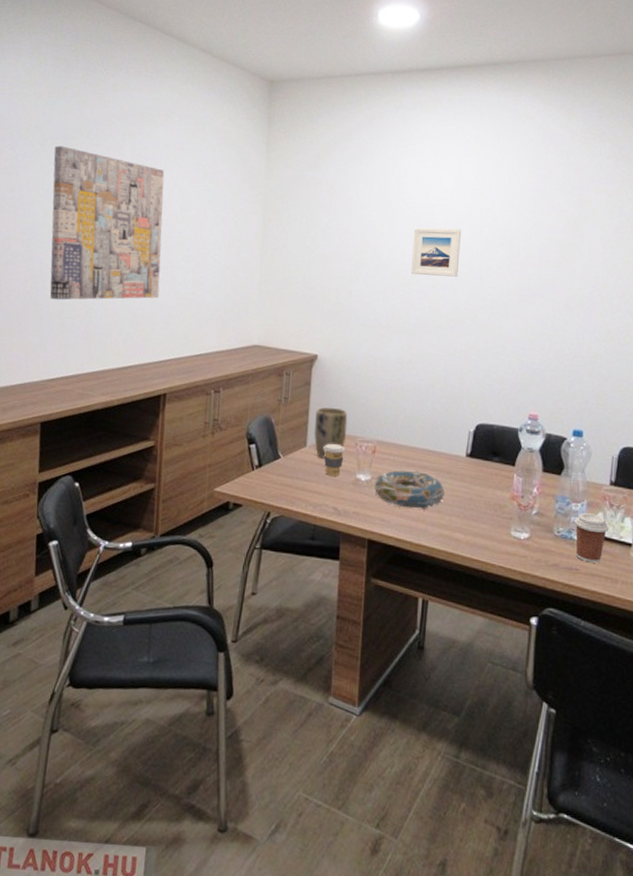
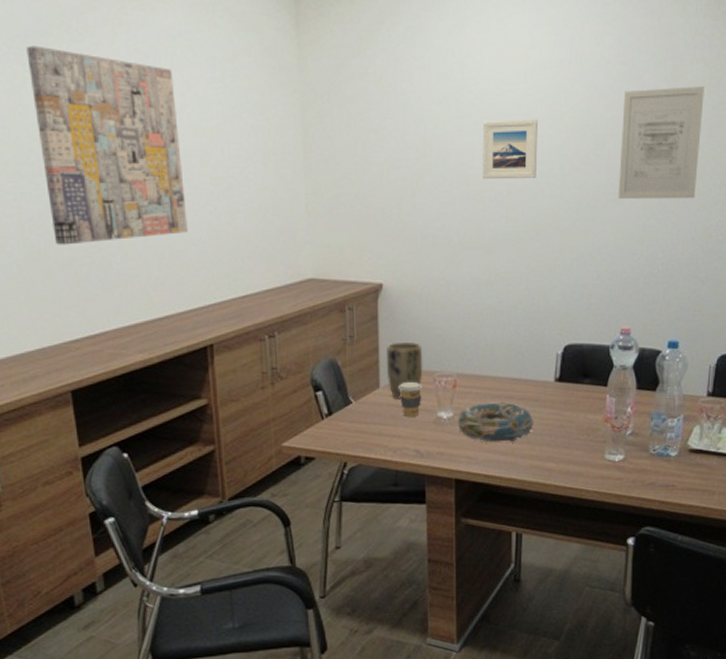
wall art: none [529,211,607,306] -> present [618,86,704,200]
coffee cup: present [574,513,609,563] -> none [670,428,706,478]

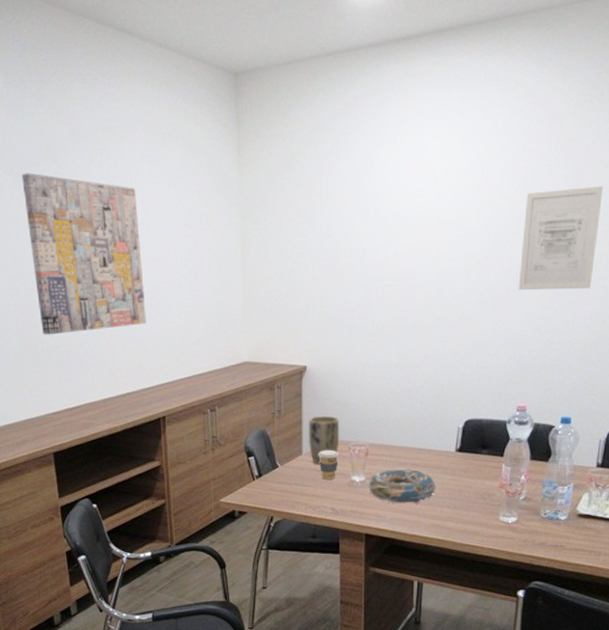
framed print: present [482,119,538,180] -> none [396,221,446,275]

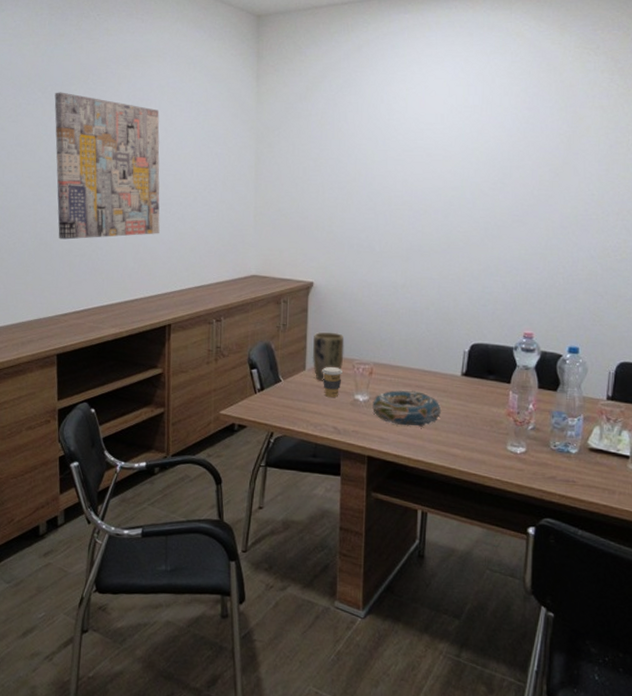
wall art: present [518,186,603,291] -> none [522,128,602,223]

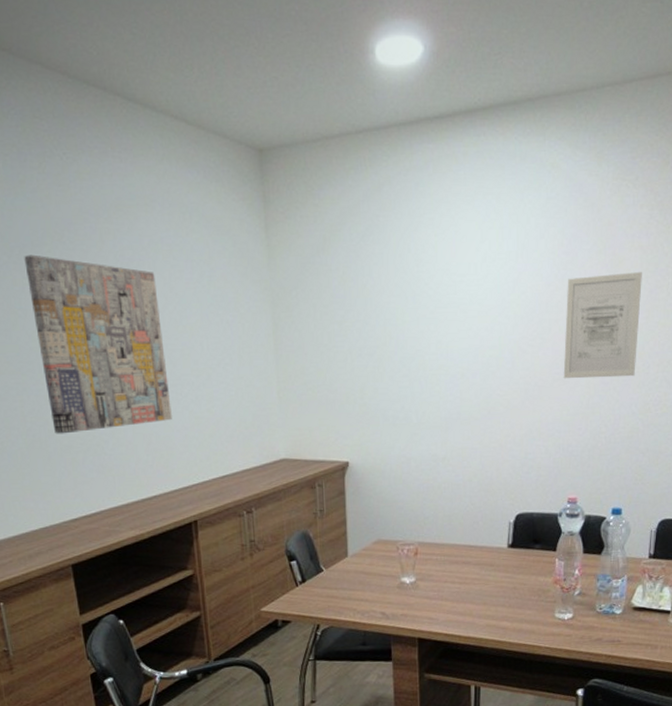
plant pot: present [312,332,345,381] -> none [353,513,387,567]
coffee cup: present [322,366,344,397] -> none [365,550,388,583]
decorative bowl: present [372,389,442,427] -> none [420,567,490,605]
wall art: none [522,128,602,223] -> present [563,272,642,379]

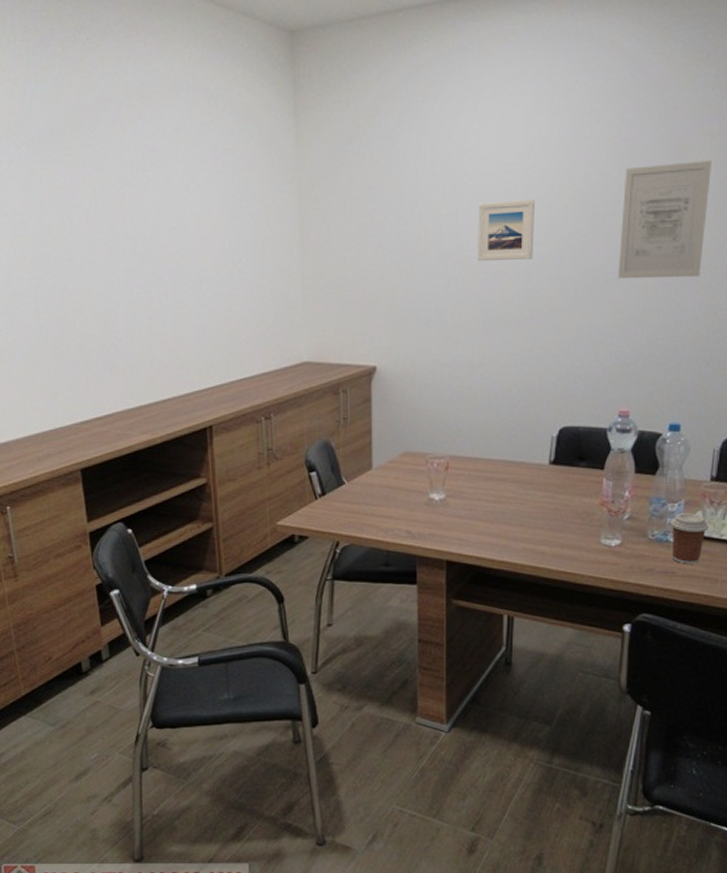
wall art: present [24,254,172,434] -> none [43,144,190,332]
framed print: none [437,307,489,364] -> present [478,200,535,262]
coffee cup: none [615,587,649,633] -> present [670,513,709,564]

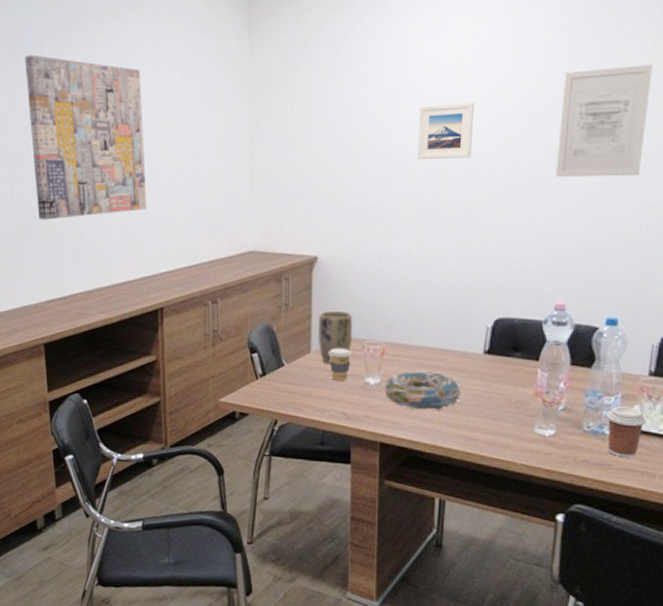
wall art: none [43,144,190,332] -> present [25,55,147,220]
plant pot: none [379,423,415,481] -> present [317,310,353,364]
coffee cup: none [391,463,416,498] -> present [329,348,352,381]
decorative bowl: none [450,484,528,525] -> present [385,371,462,410]

